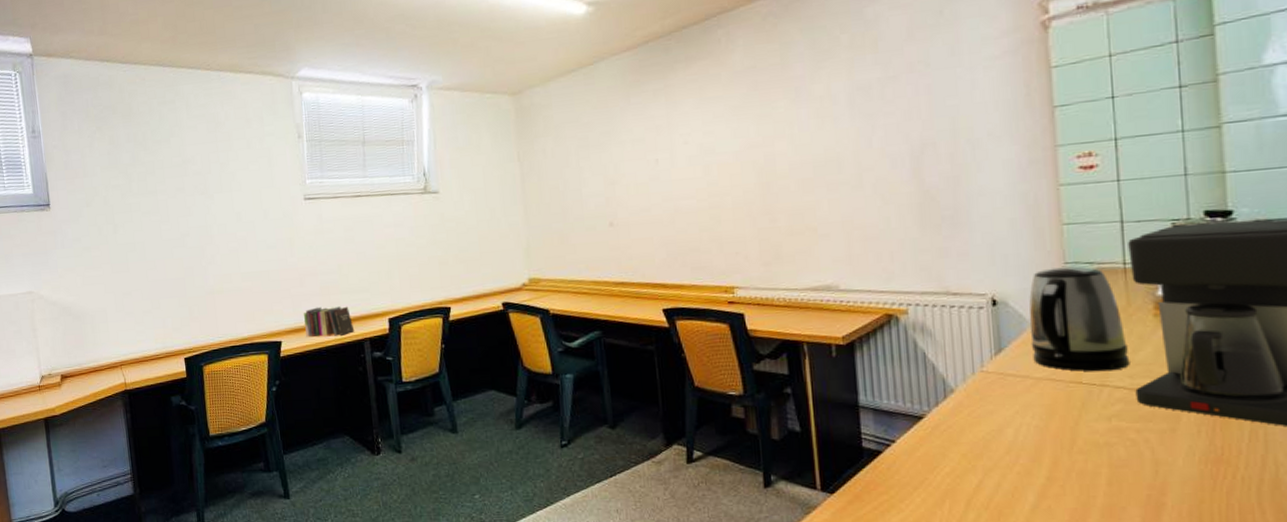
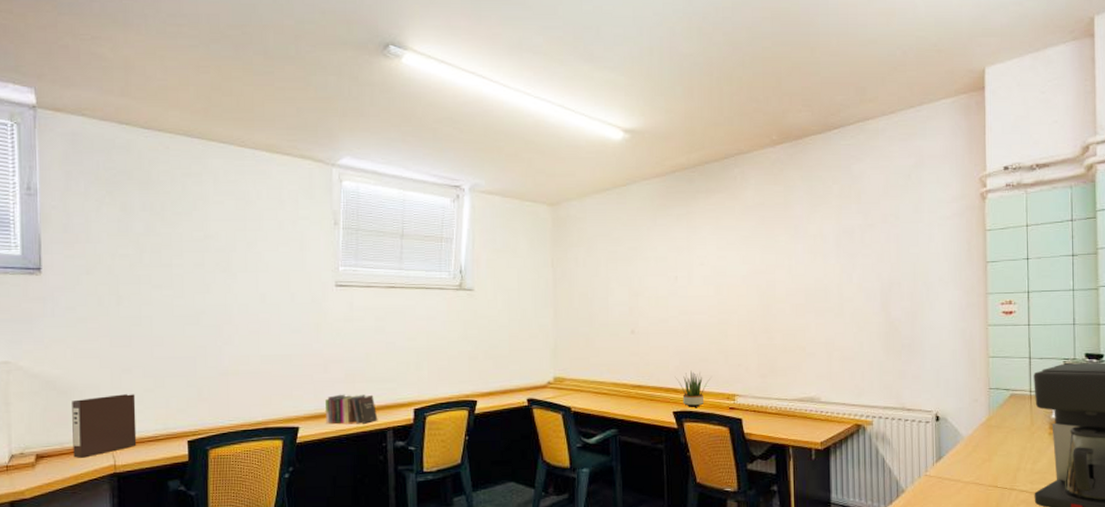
binder: none [85,316,142,377] -> present [72,394,137,458]
potted plant: none [662,262,704,304] -> present [675,370,710,407]
kettle: present [1029,266,1130,372] -> none [962,392,1031,478]

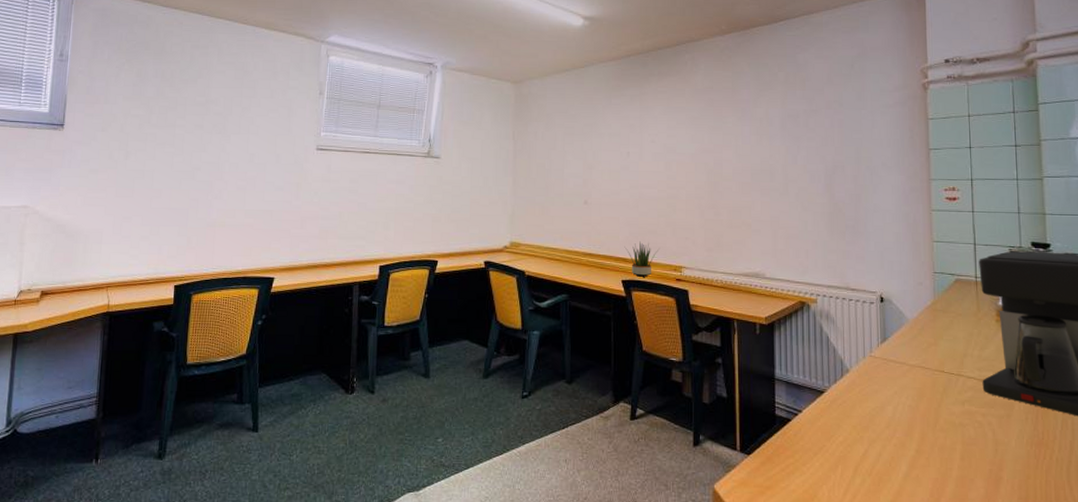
binder: present [72,394,137,458] -> none [73,240,133,296]
books: present [326,394,378,425] -> none [299,249,346,279]

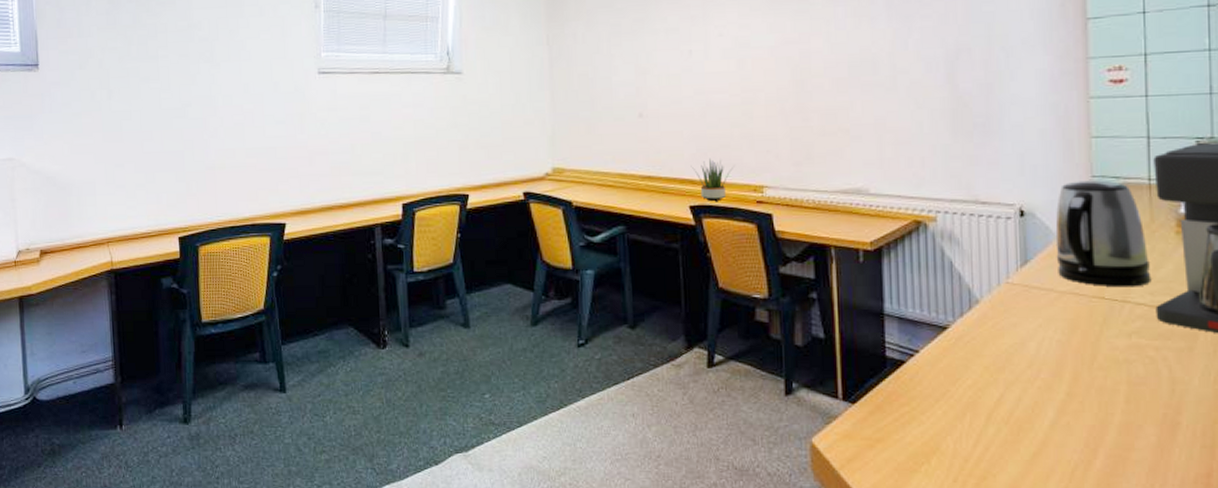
kettle: none [907,275,979,364] -> present [1055,180,1152,288]

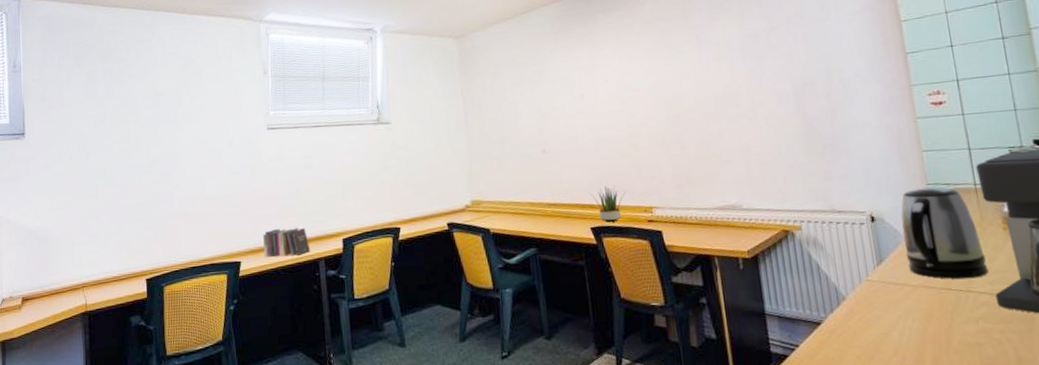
books: none [312,188,366,221] -> present [263,227,311,257]

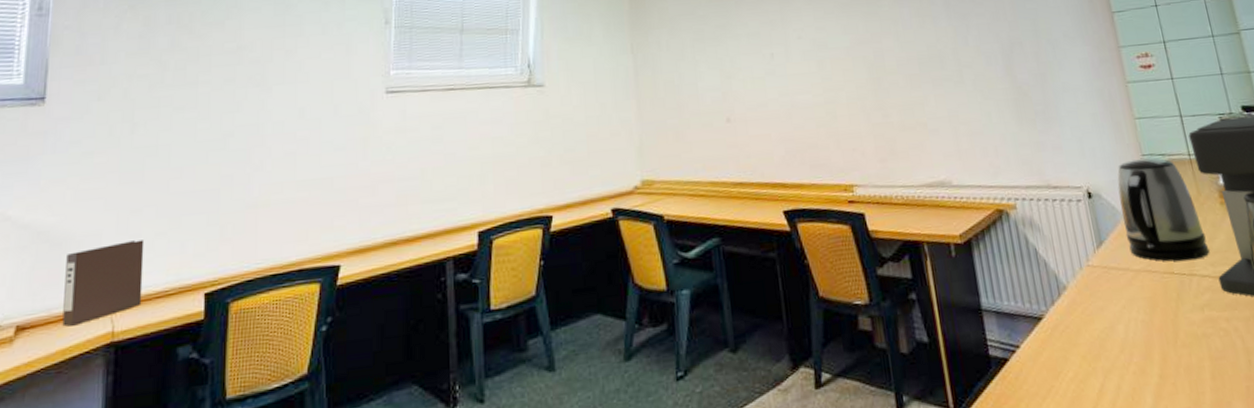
binder: none [50,239,104,299] -> present [62,240,145,327]
books: present [263,227,311,257] -> none [373,218,436,259]
potted plant: present [589,185,626,222] -> none [781,160,823,204]

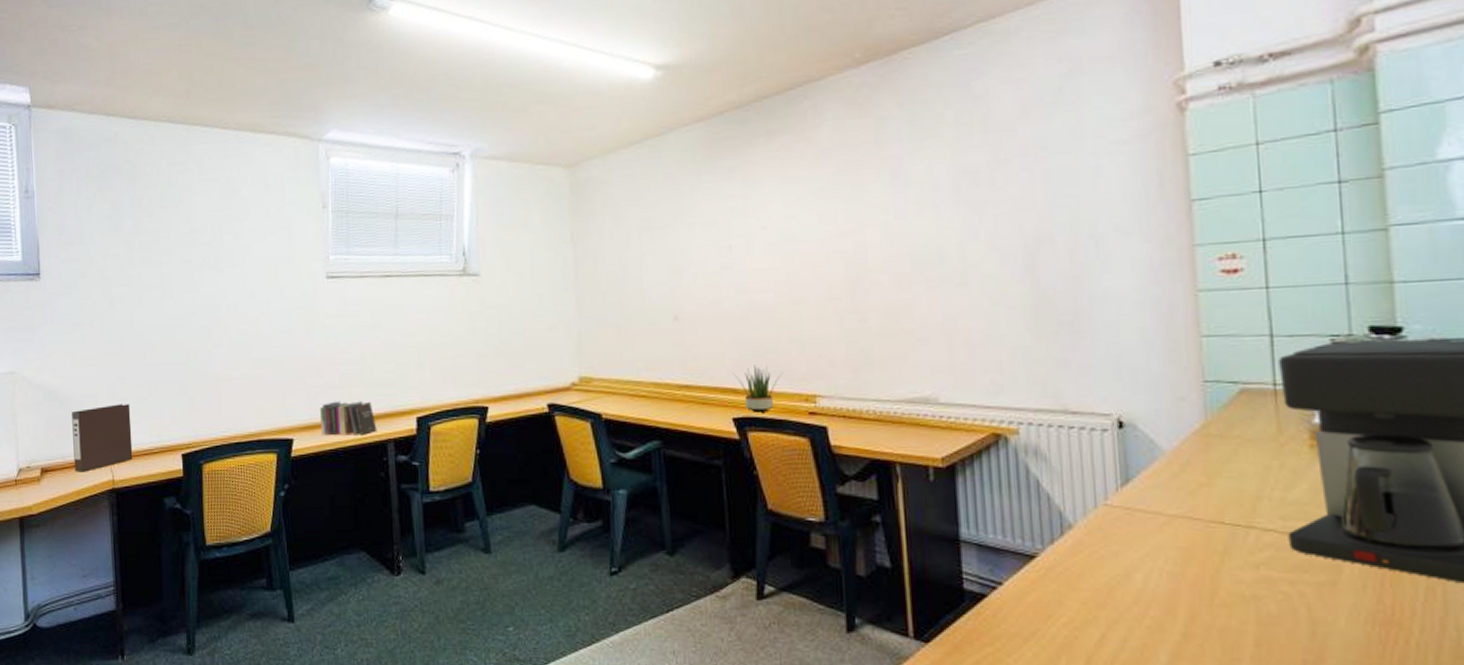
books: none [373,218,436,259] -> present [320,401,378,437]
potted plant: none [781,160,823,204] -> present [733,364,781,412]
kettle: present [1117,158,1210,262] -> none [1161,385,1282,511]

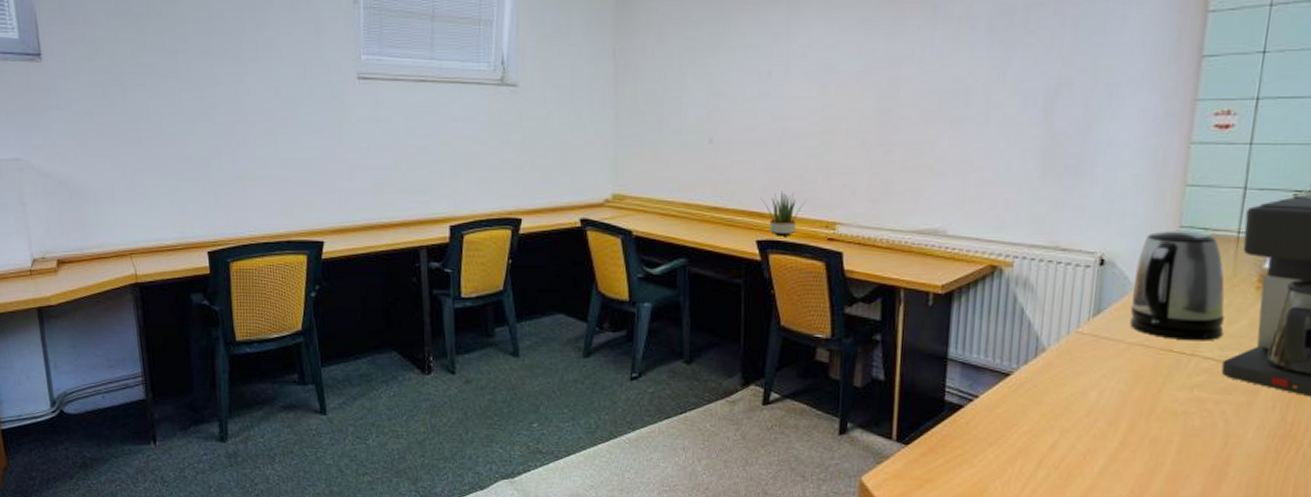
binder: present [72,404,133,472] -> none [87,198,156,265]
books: present [320,401,378,437] -> none [351,206,410,242]
kettle: none [1161,385,1282,511] -> present [1130,231,1225,341]

